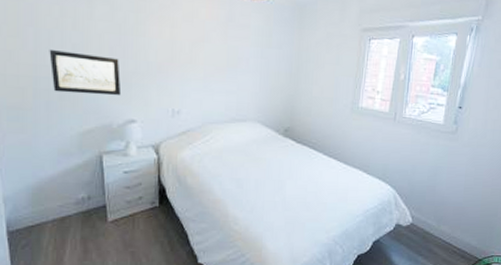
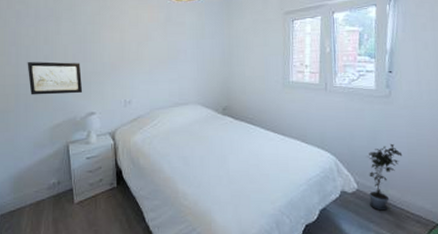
potted plant: none [421,180,459,245] -> present [368,143,403,211]

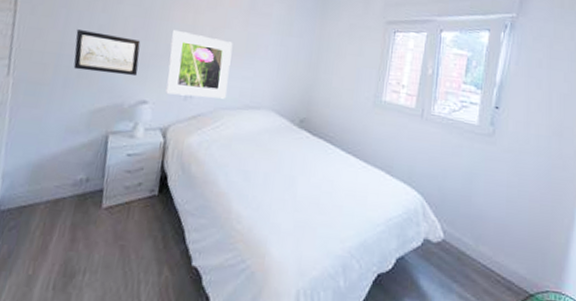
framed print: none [104,49,159,104] -> present [166,29,233,99]
potted plant: present [368,143,403,211] -> none [456,190,500,270]

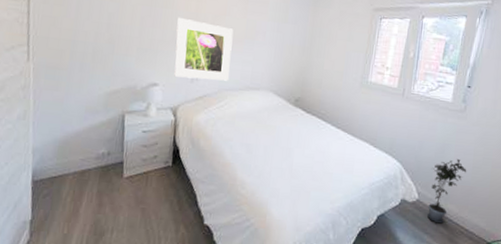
wall art: present [73,30,141,76] -> none [88,18,148,60]
potted plant: none [456,190,500,270] -> present [427,158,467,224]

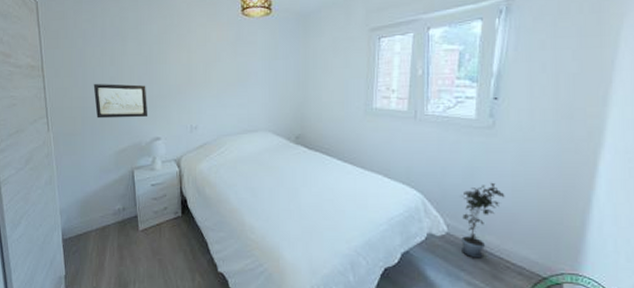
wall art: none [88,18,148,60] -> present [93,84,148,119]
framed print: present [174,17,234,81] -> none [170,70,227,129]

